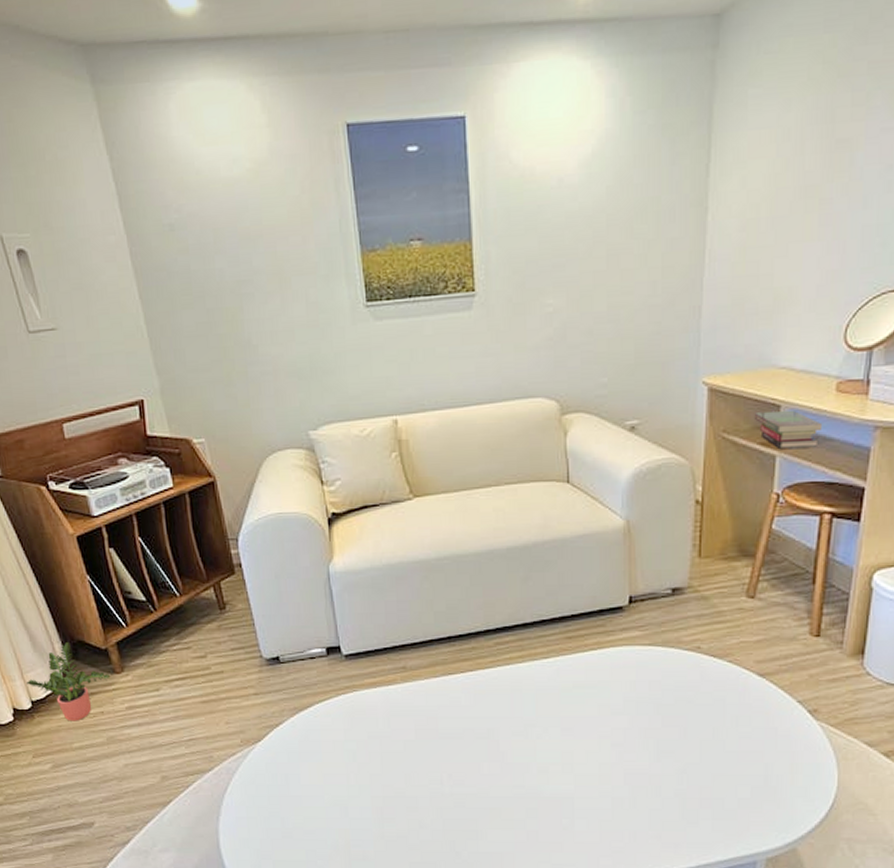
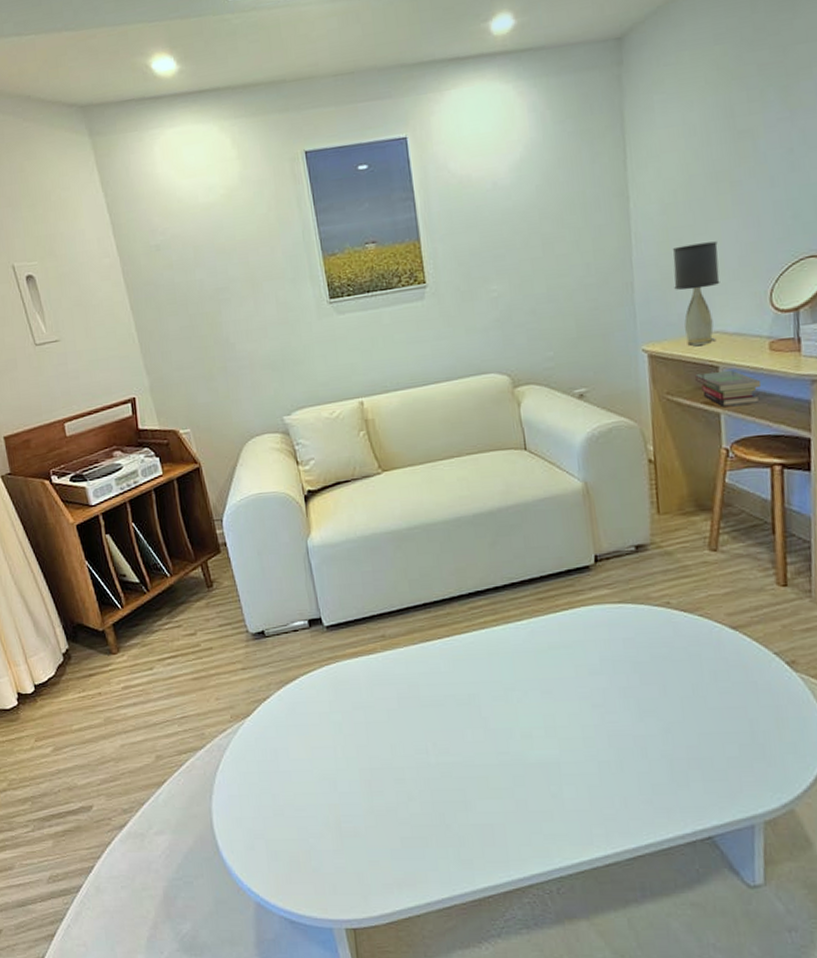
potted plant: present [26,641,110,721] -> none [30,625,107,704]
table lamp: none [745,266,797,382] -> present [673,241,720,347]

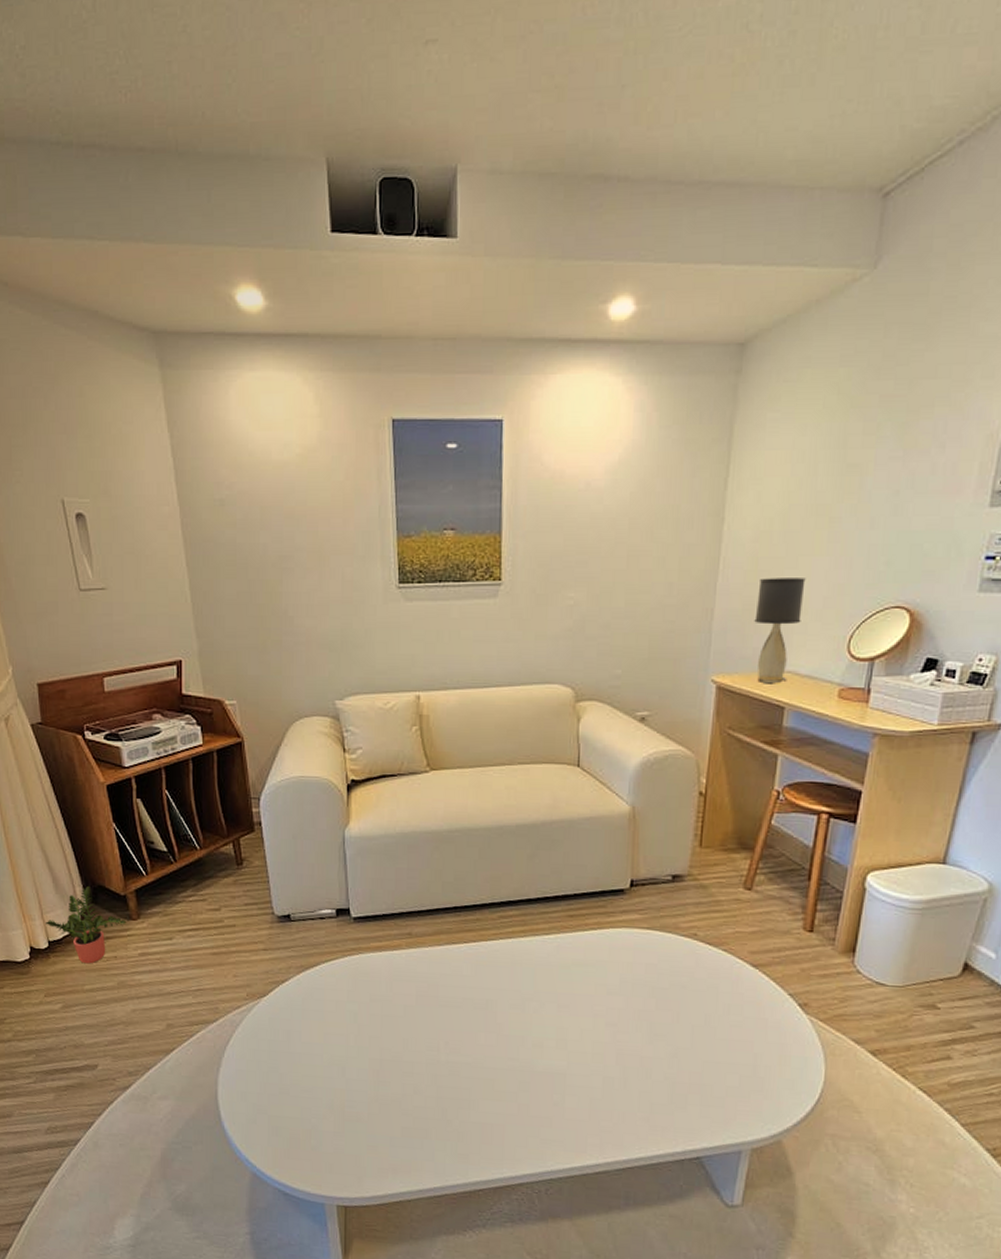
potted plant: none [30,625,107,704] -> present [46,885,126,964]
books: present [694,370,762,406] -> none [758,713,824,749]

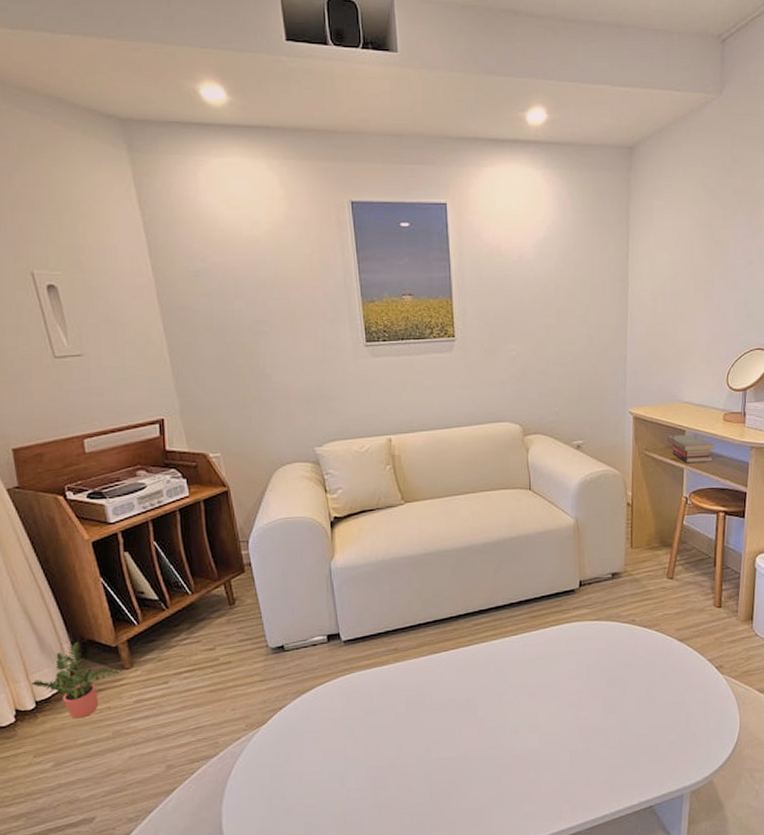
table lamp: present [754,578,806,684] -> none [657,329,692,413]
books: none [758,713,824,749] -> present [667,435,715,463]

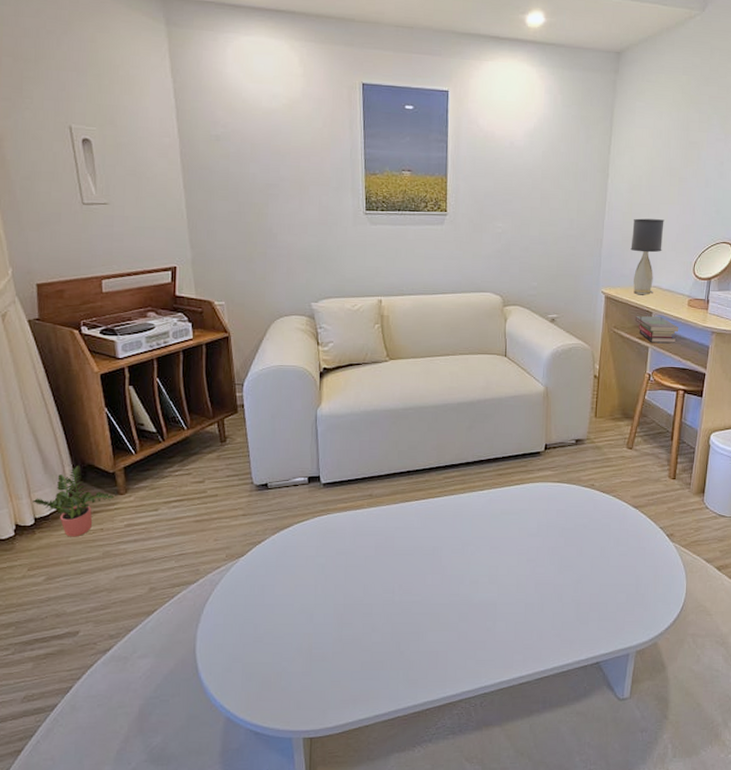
table lamp: none [657,329,692,413] -> present [630,218,664,295]

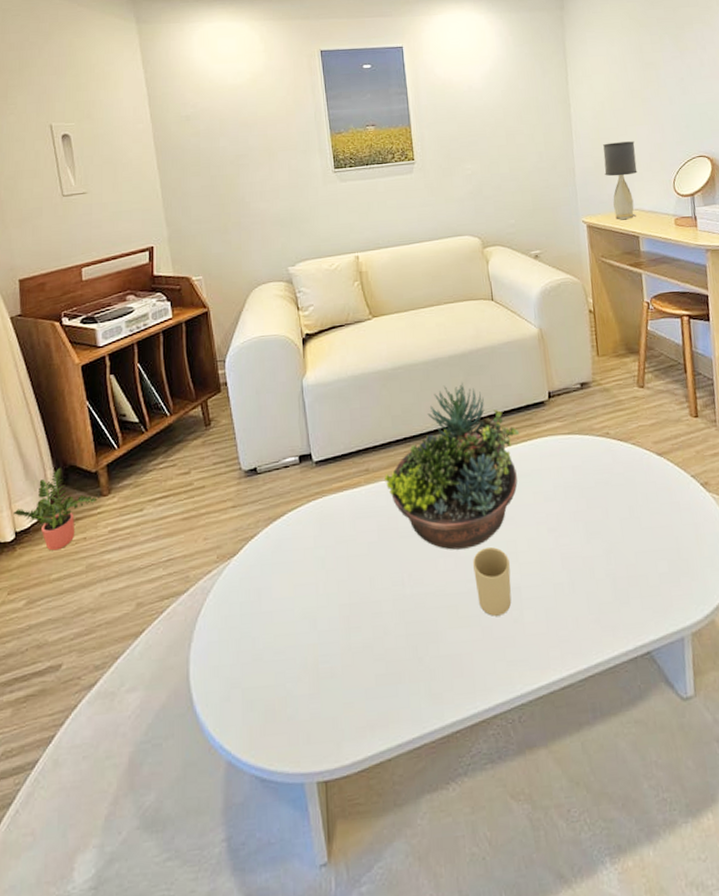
succulent planter: none [385,428,513,569] -> present [384,382,519,550]
mug: none [457,570,490,624] -> present [473,547,512,616]
books: present [634,316,679,343] -> none [621,240,671,268]

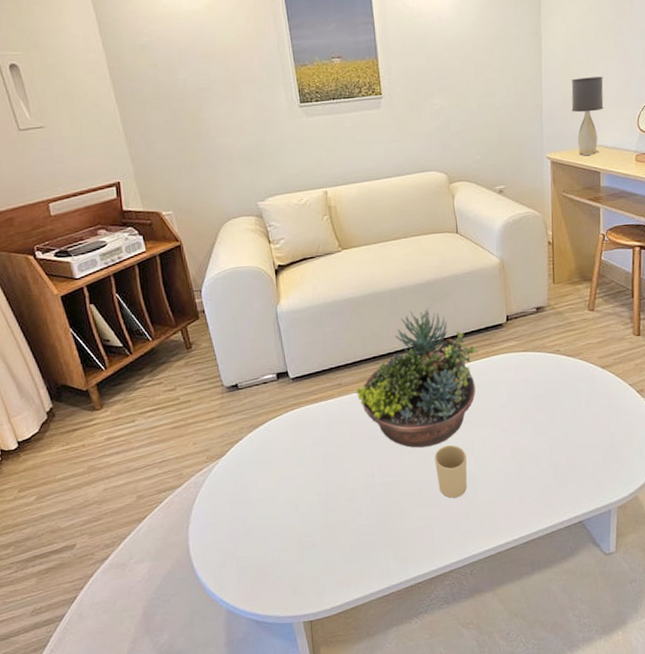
potted plant: present [13,467,96,551] -> none [13,386,90,456]

